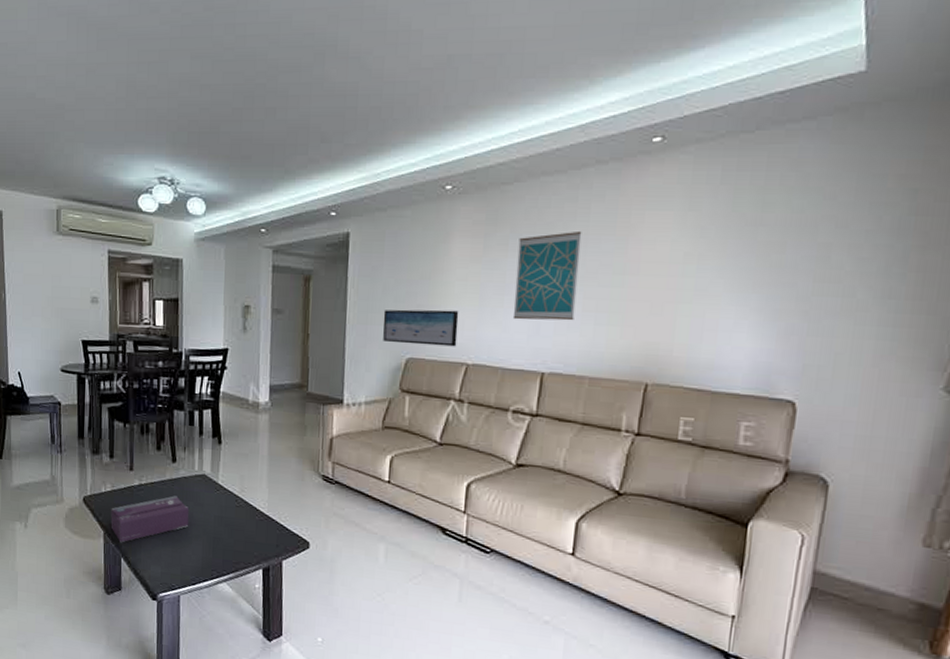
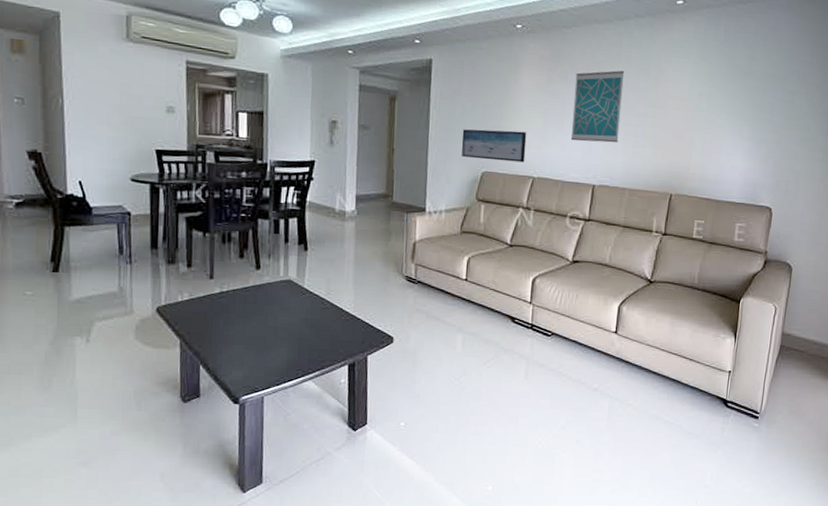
tissue box: present [110,495,189,543] -> none [188,301,274,351]

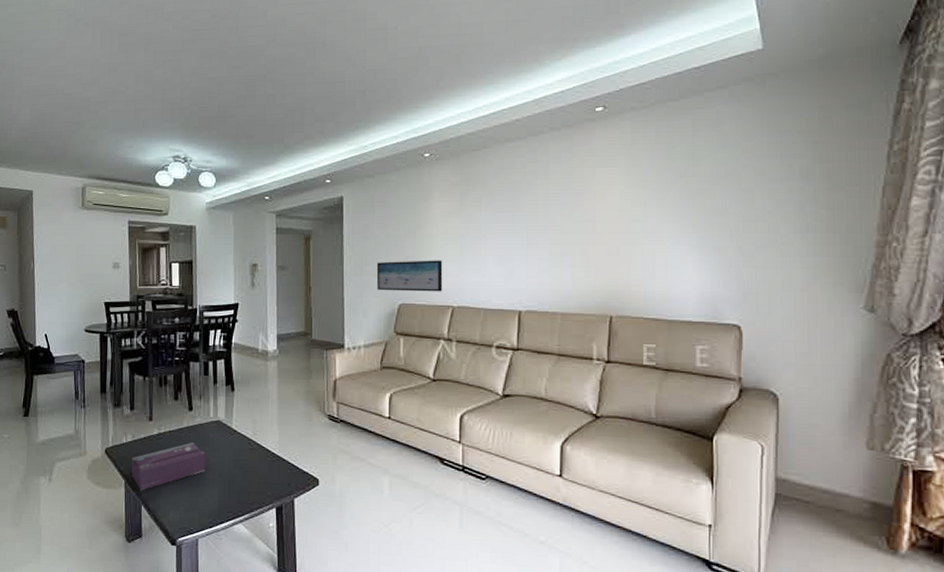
tissue box: none [188,301,274,351] -> present [131,442,206,491]
wall art: present [570,70,625,143] -> none [490,187,544,266]

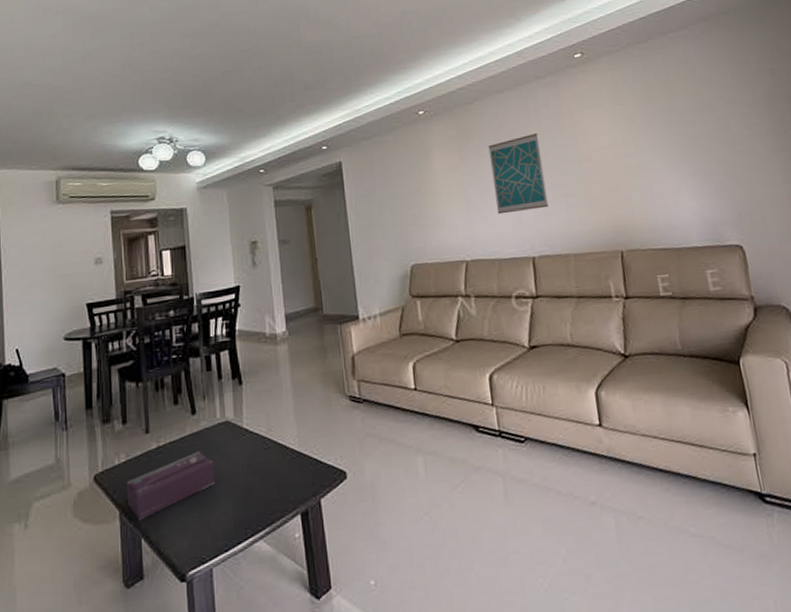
wall art: present [376,260,443,292] -> none [383,215,454,253]
wall art: none [490,187,544,266] -> present [488,132,549,215]

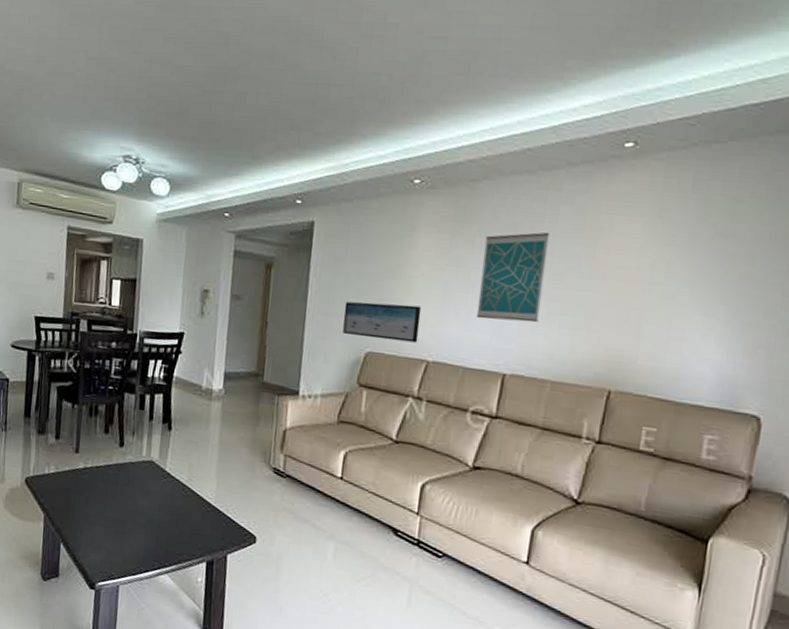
tissue box: present [127,451,216,521] -> none [52,481,134,528]
wall art: none [383,215,454,253] -> present [343,302,422,343]

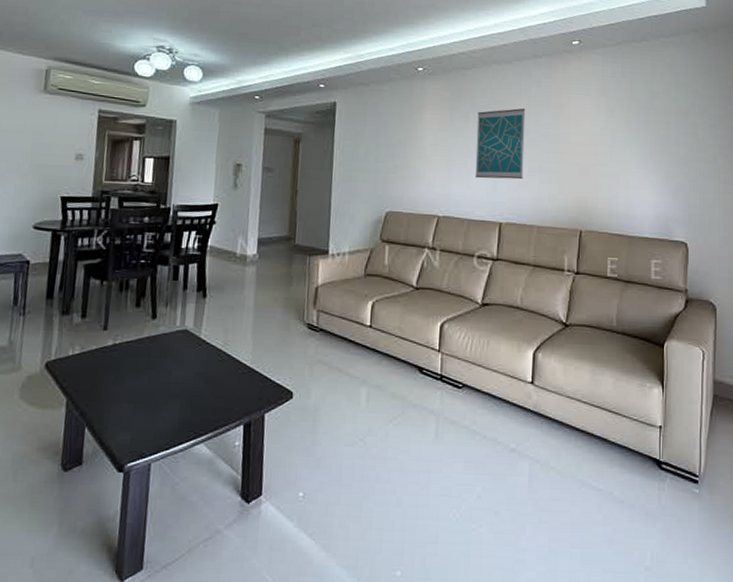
wall art: present [343,302,422,343] -> none [365,169,431,202]

